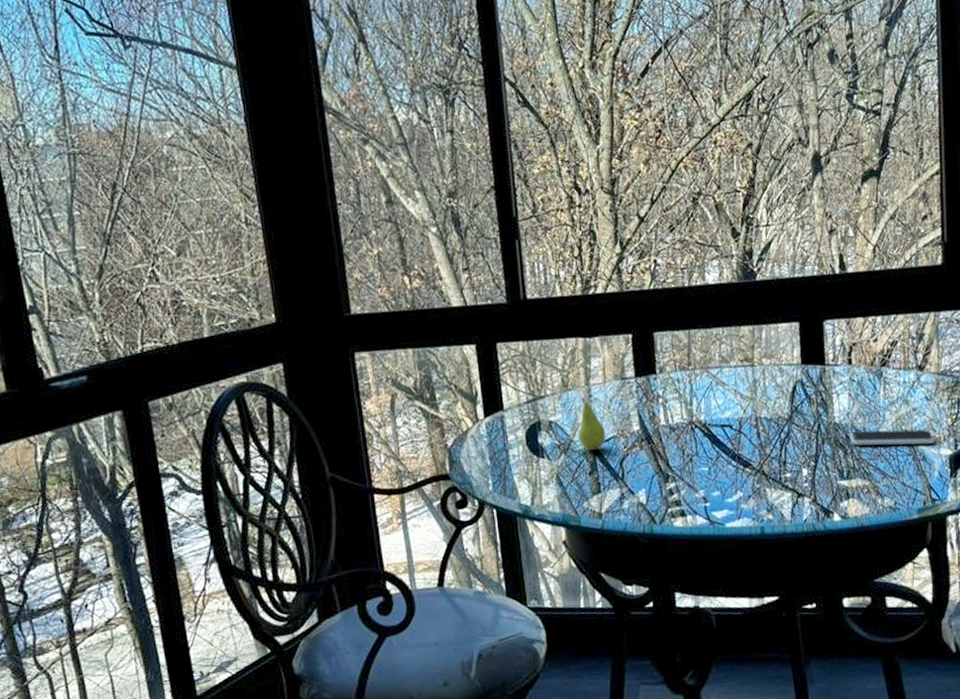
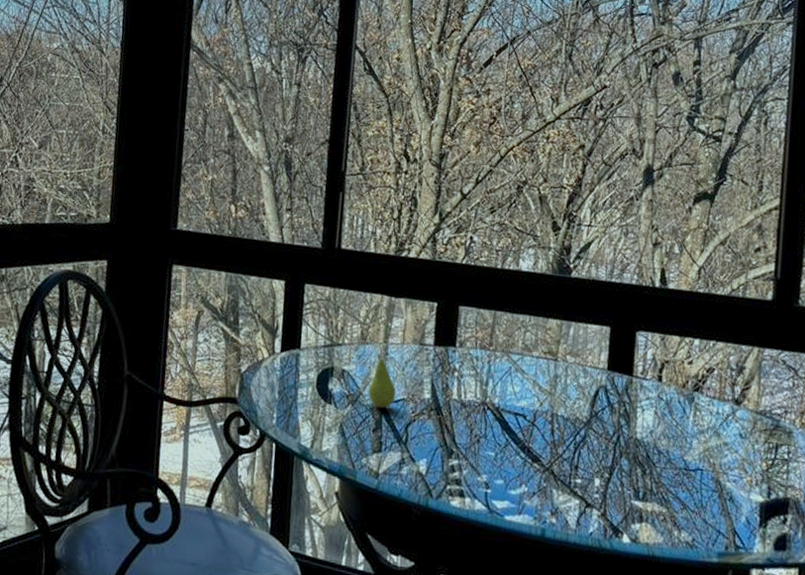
smartphone: present [850,429,936,446] -> none [651,451,746,486]

